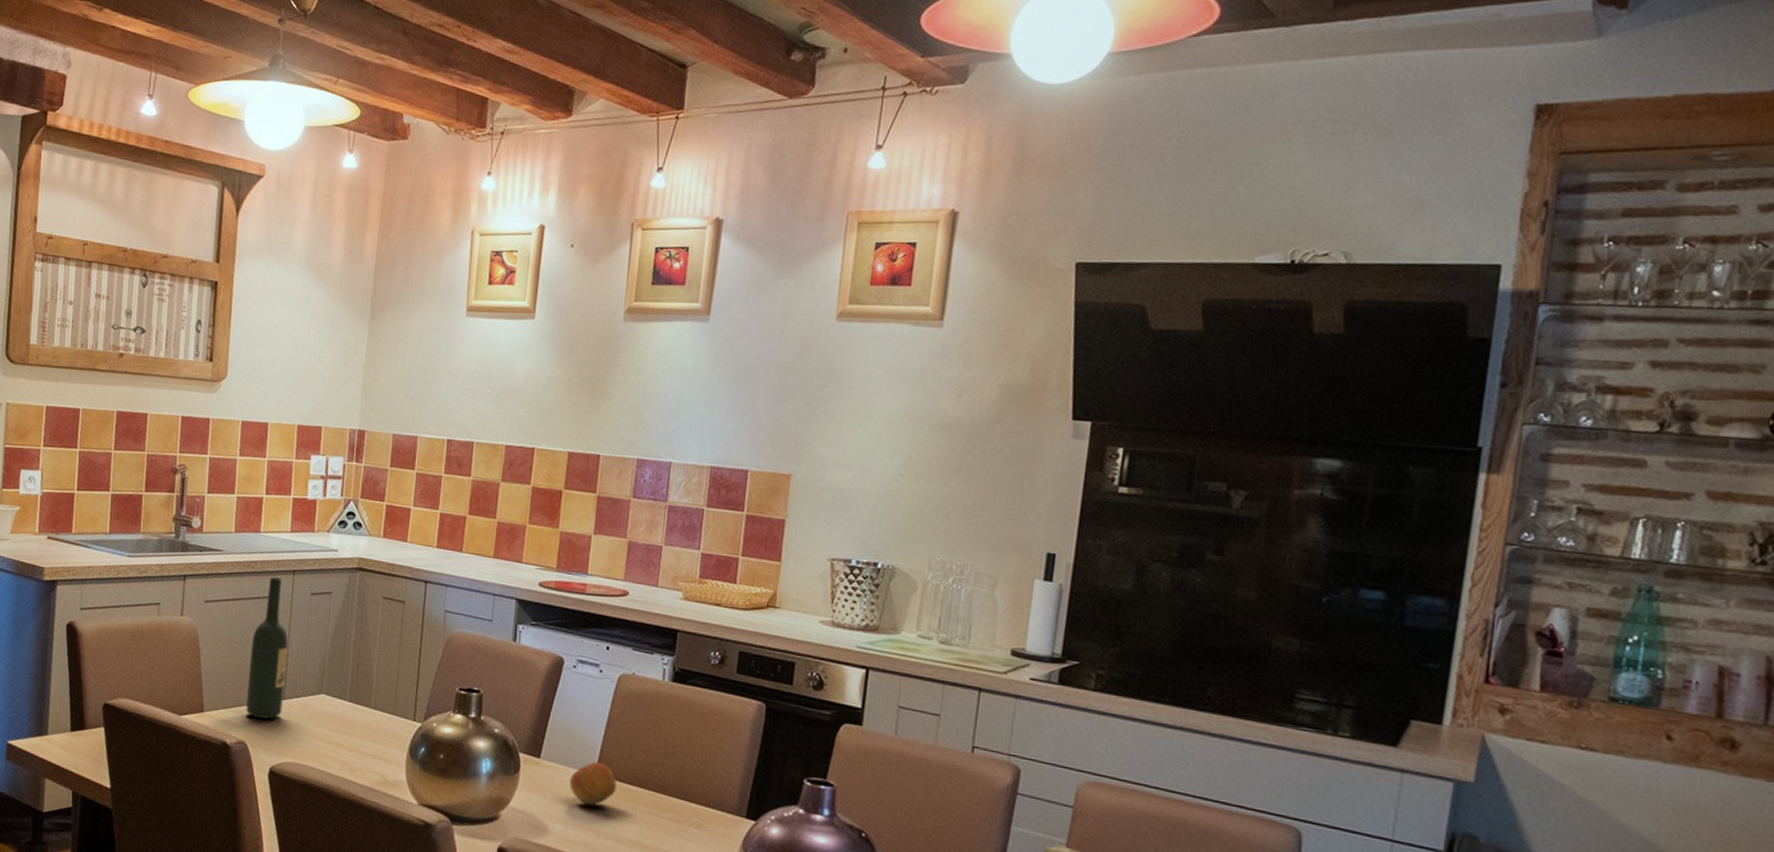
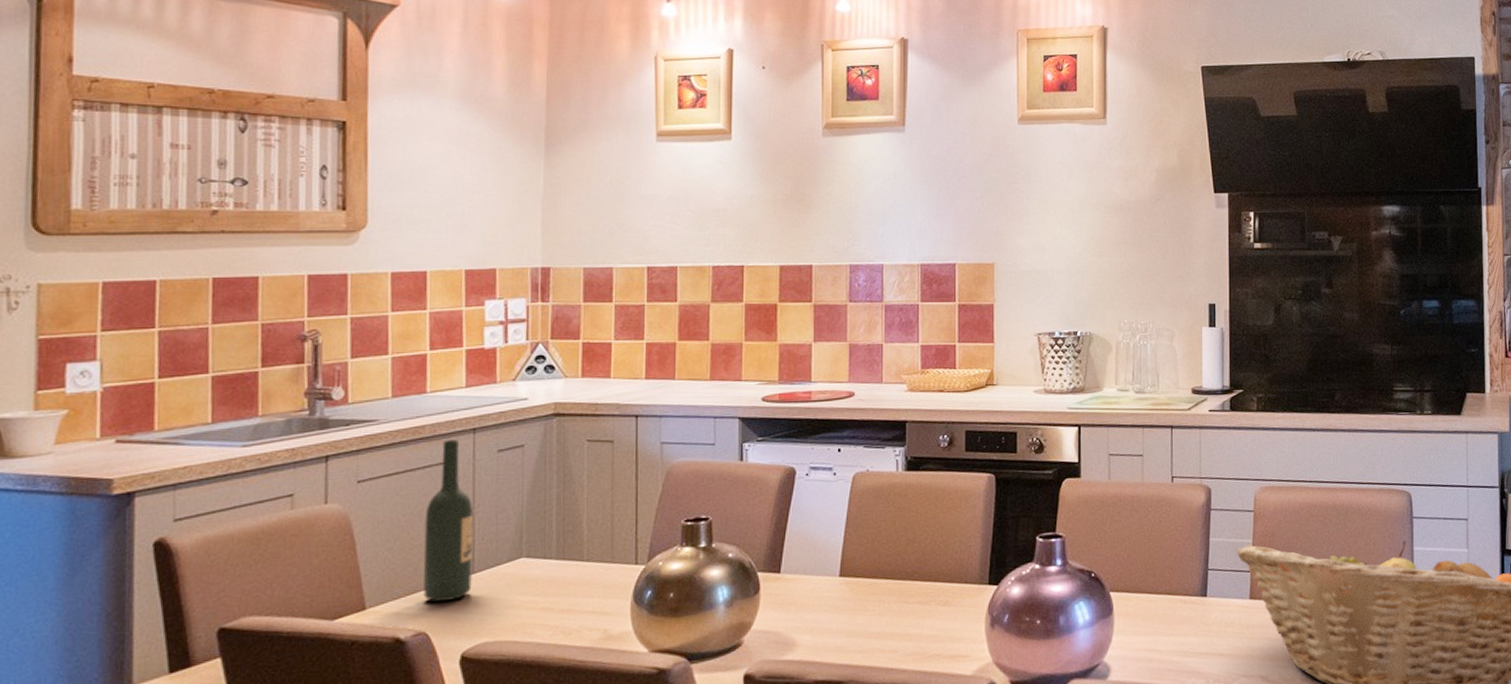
fruit: present [569,762,617,806] -> none [814,563,862,609]

